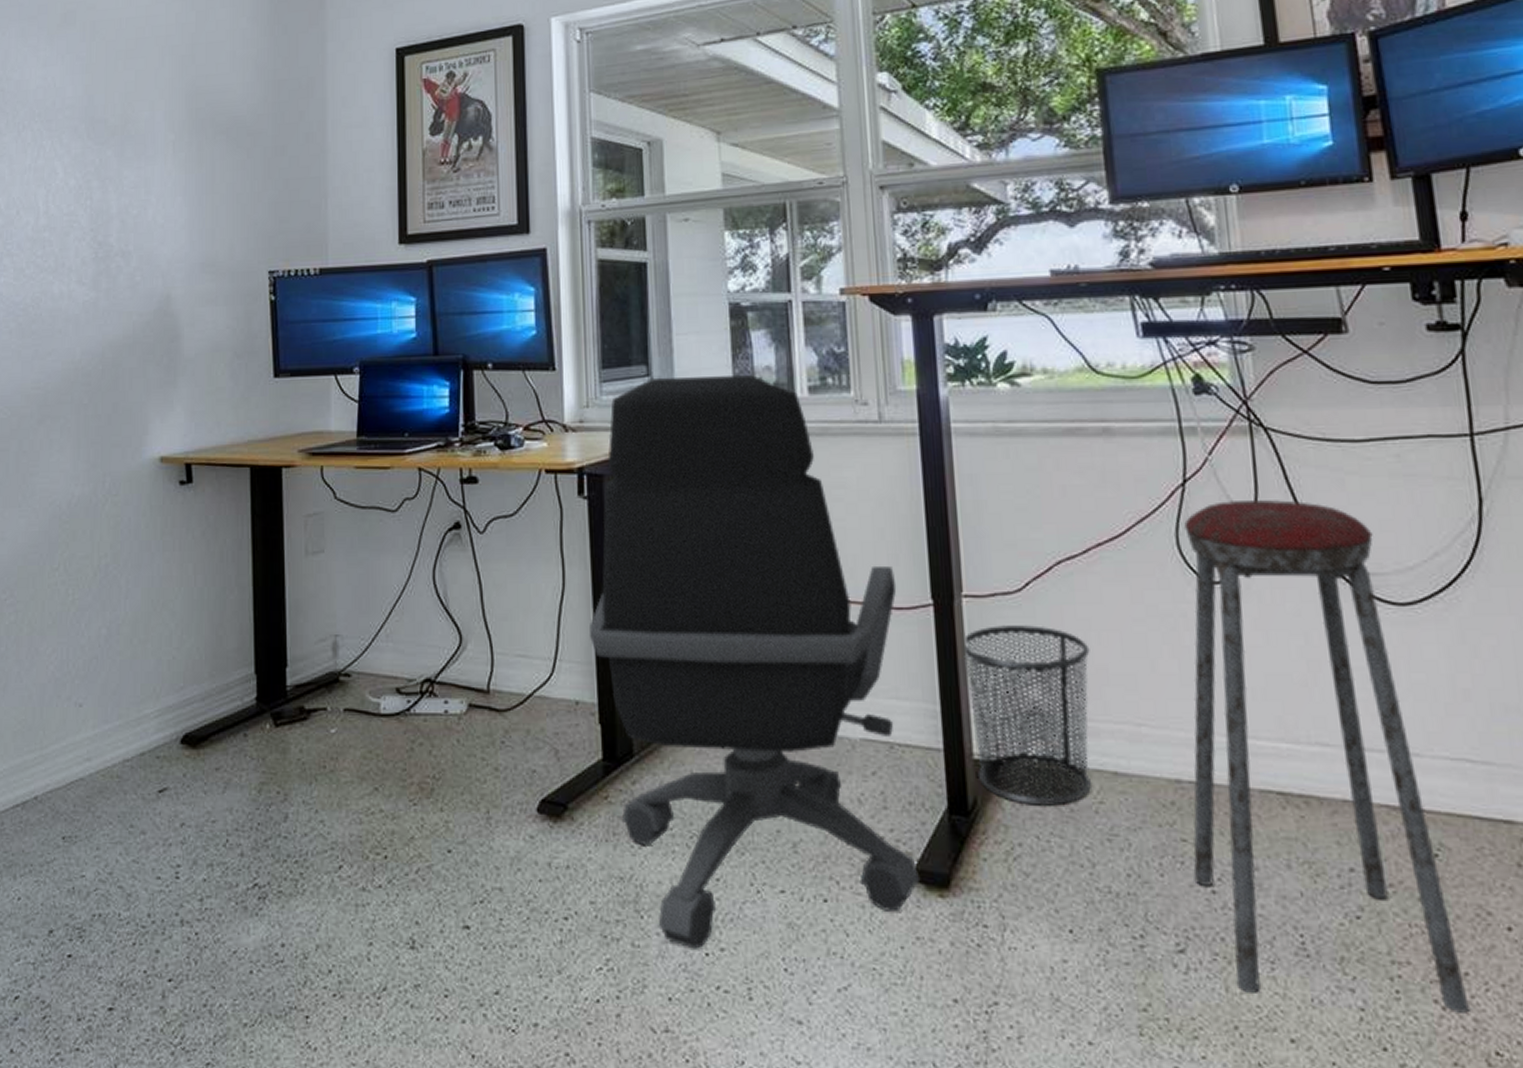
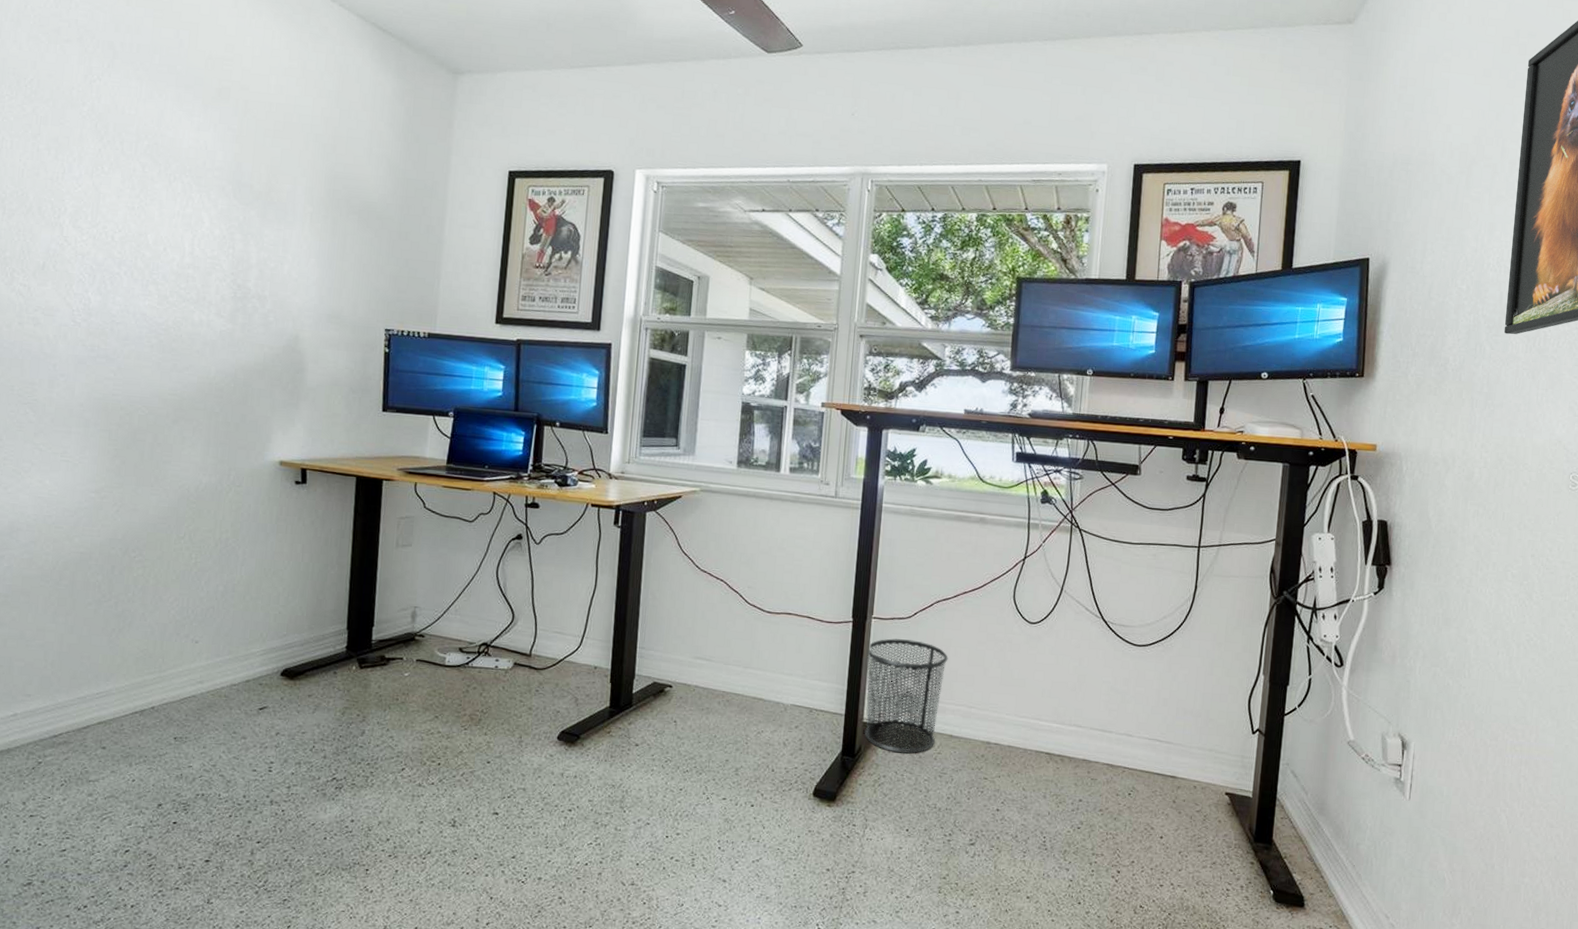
office chair: present [590,375,921,949] -> none [611,448,830,833]
music stool: present [1184,500,1470,1013] -> none [987,573,1131,884]

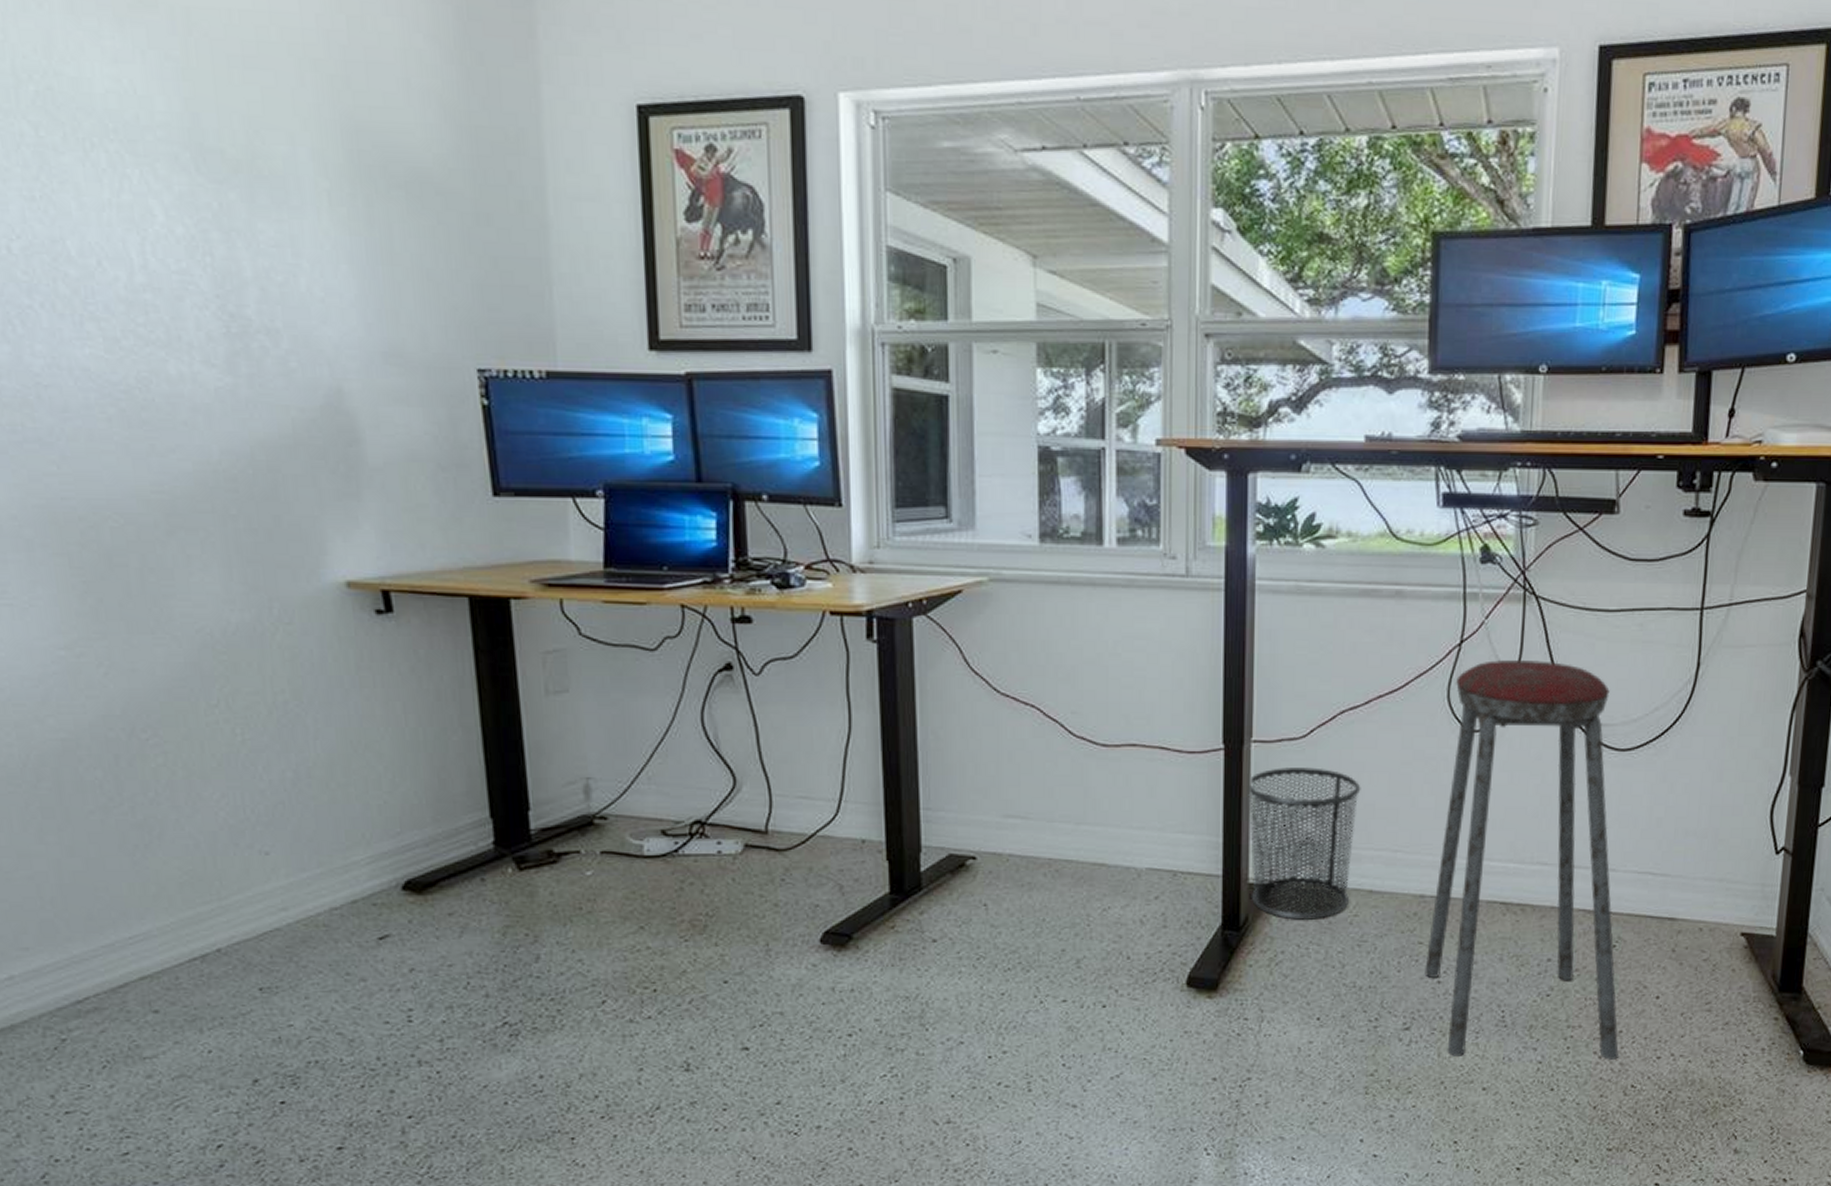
music stool: none [987,573,1131,884] -> present [1424,660,1619,1060]

